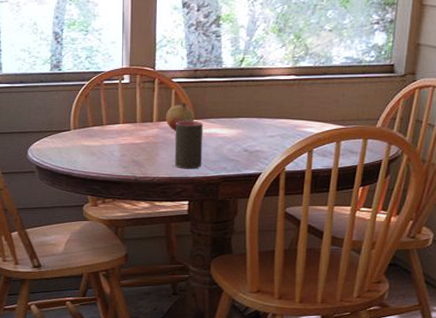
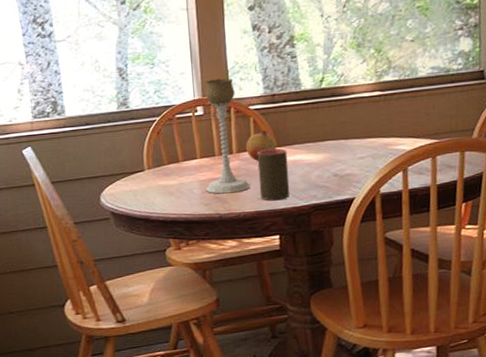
candle holder: none [125,50,167,159] -> present [205,78,251,194]

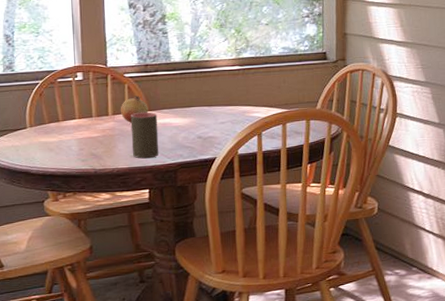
candle holder: present [205,78,251,194] -> none [83,48,124,151]

